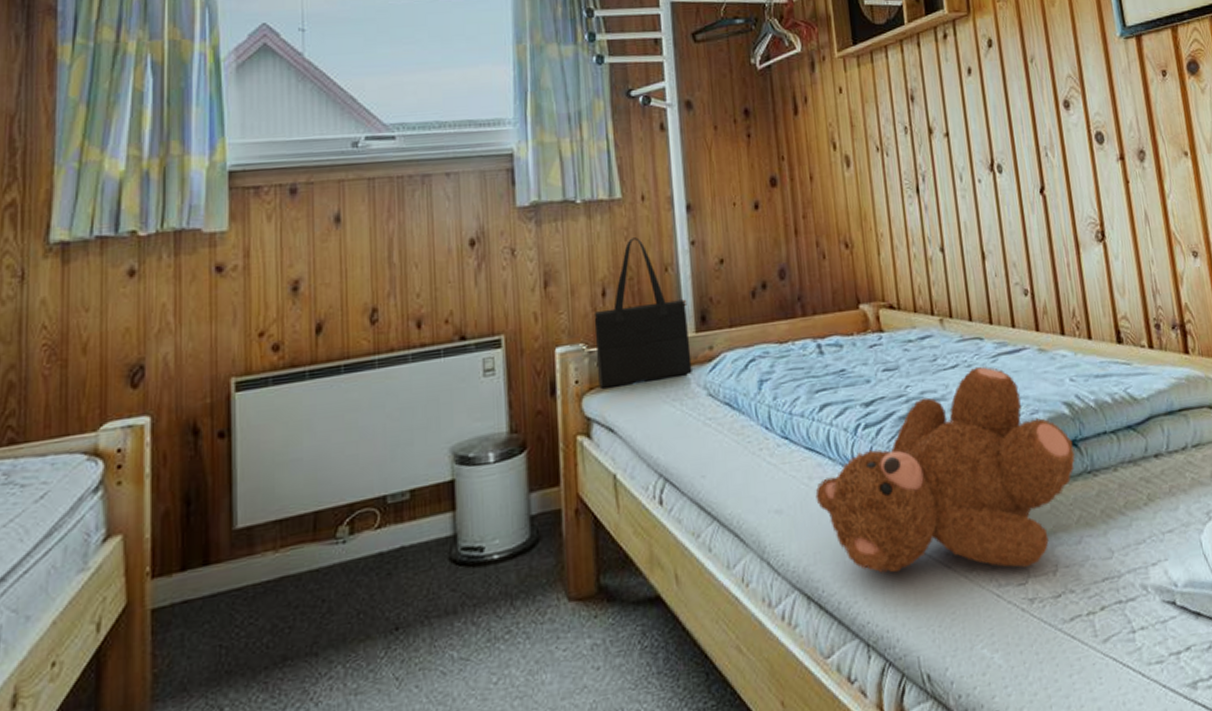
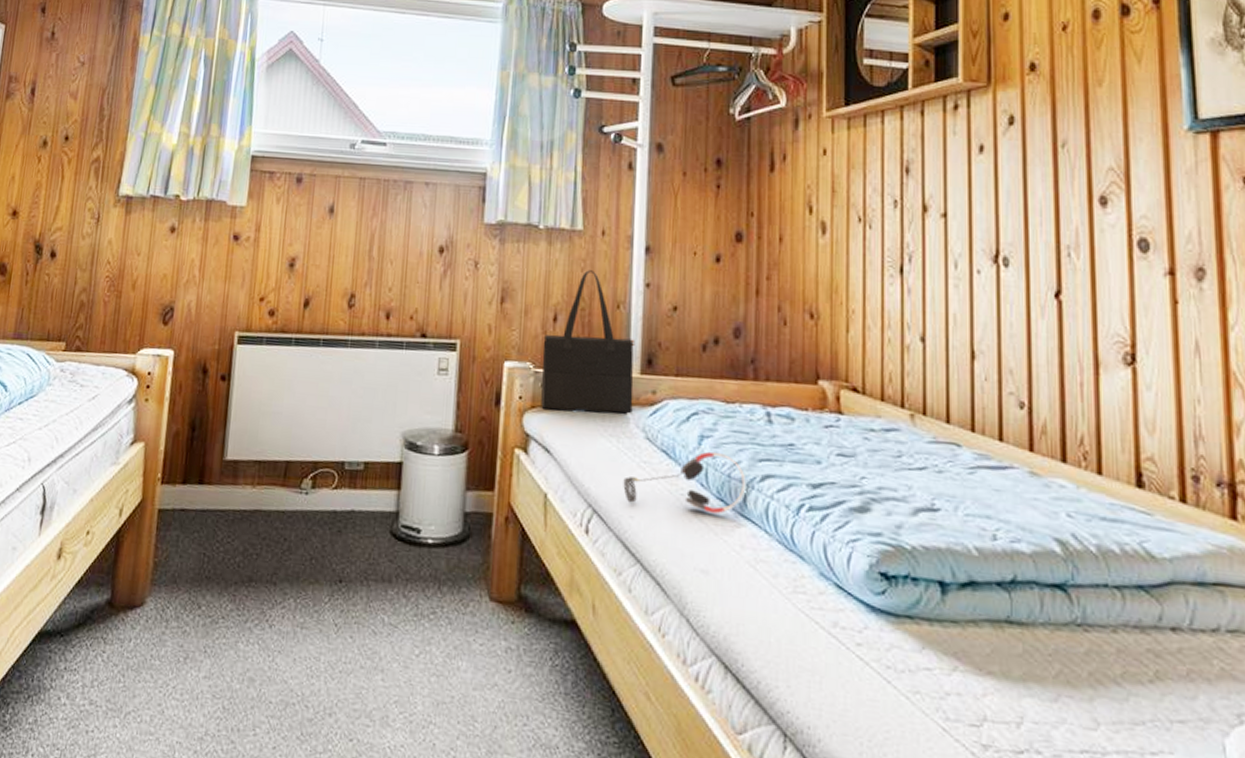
headset: none [691,392,808,463] -> present [623,451,746,515]
teddy bear: present [815,365,1076,573] -> none [746,474,1063,709]

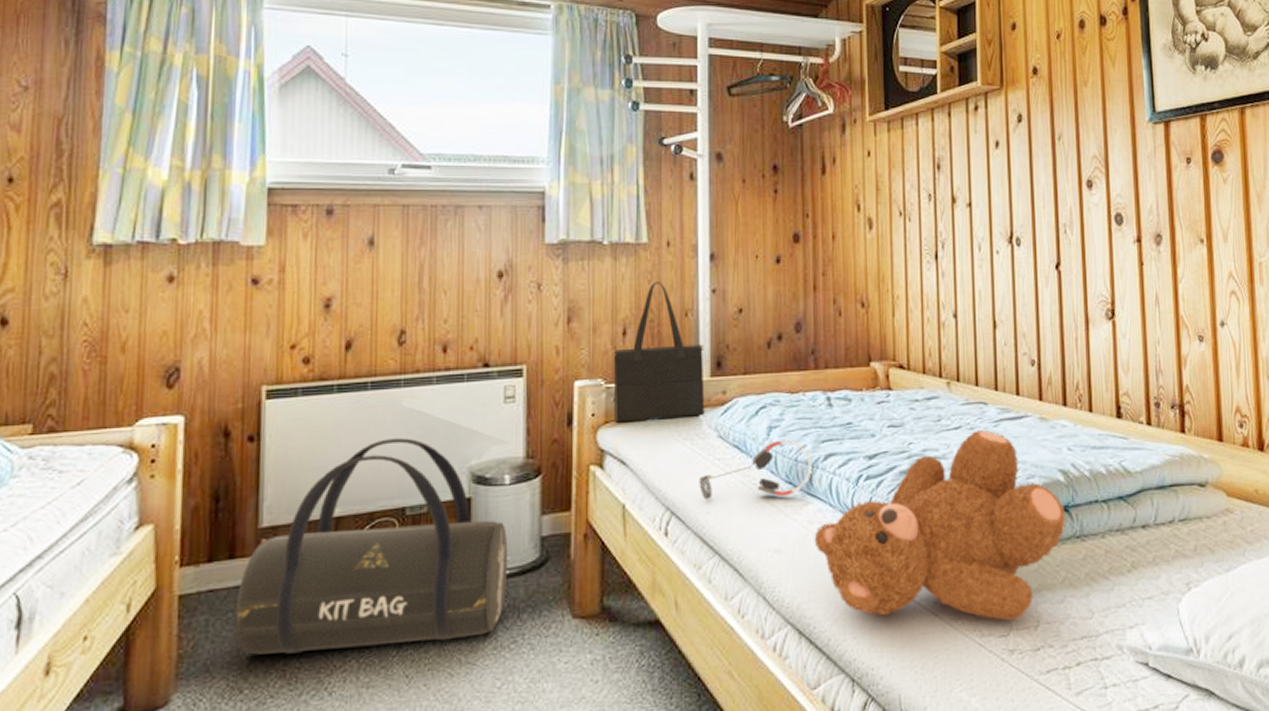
duffel bag: none [198,394,434,599] -> present [234,438,508,655]
teddy bear: none [746,474,1063,709] -> present [814,429,1066,621]

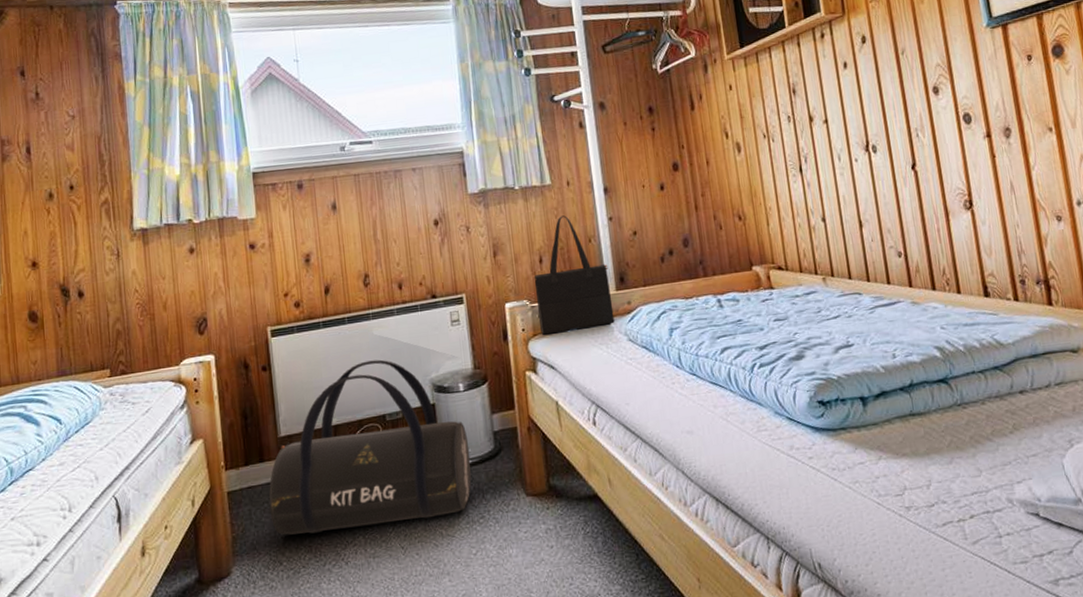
headset: present [699,440,812,500] -> none [616,338,712,393]
teddy bear: present [814,429,1066,621] -> none [719,316,947,483]

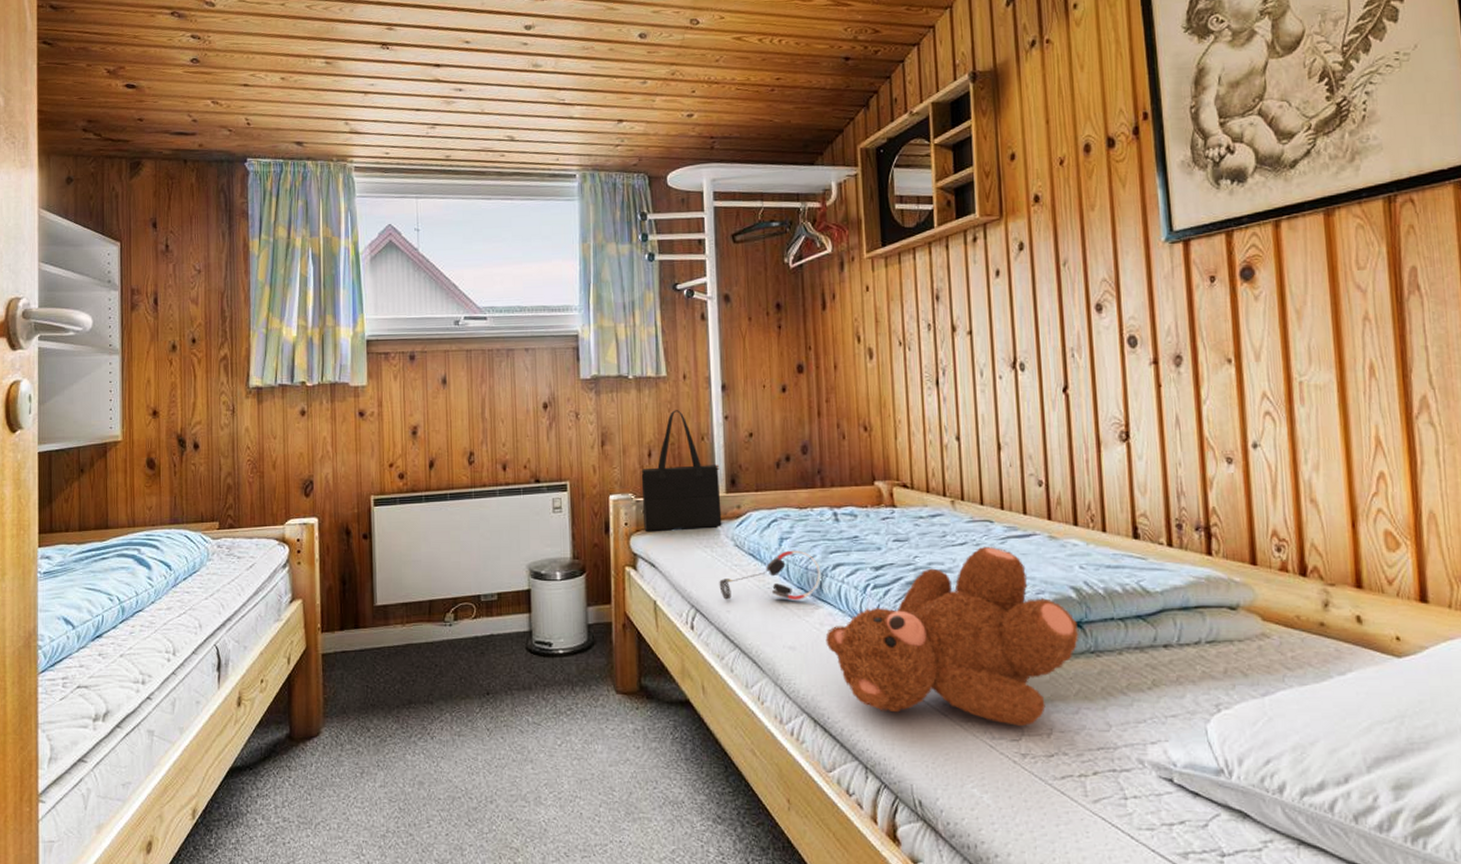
duffel bag: present [269,359,472,535] -> none [361,539,562,704]
headset: none [616,338,712,393] -> present [719,550,821,601]
teddy bear: none [719,316,947,483] -> present [825,546,1080,727]

